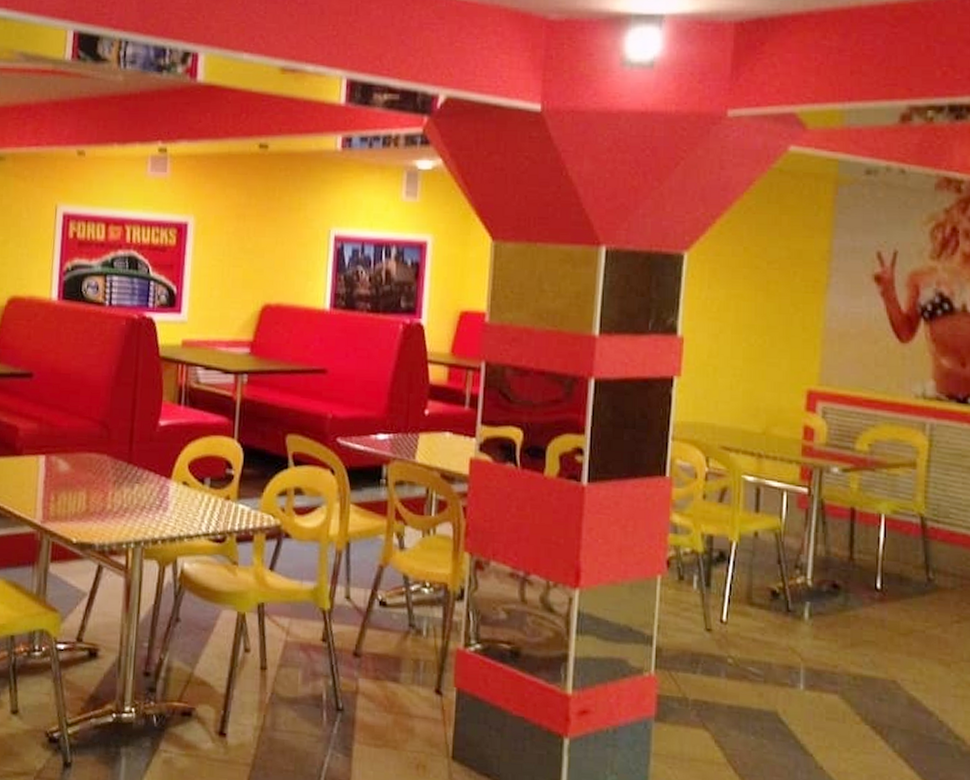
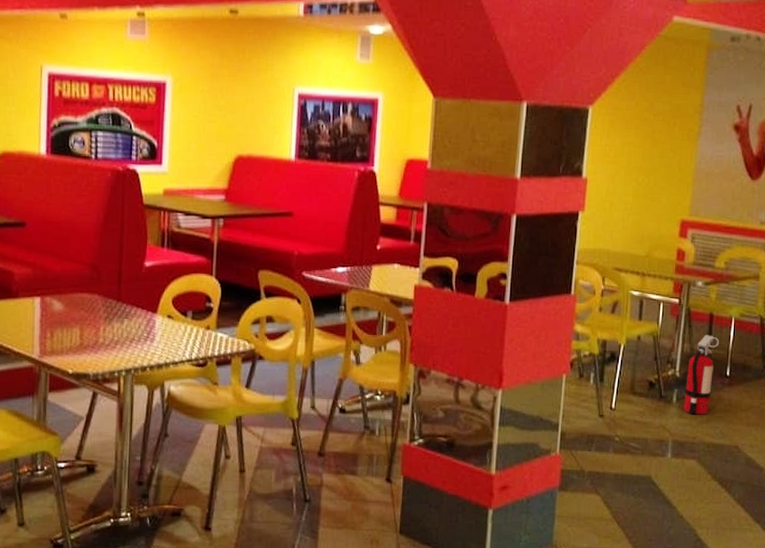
fire extinguisher: none [819,535,866,638] -> present [684,335,720,415]

